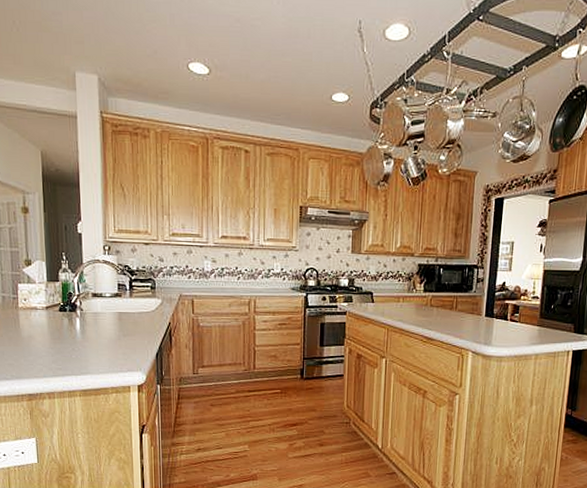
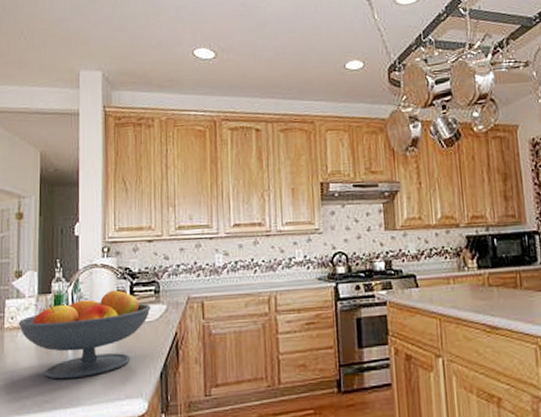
fruit bowl: none [30,283,148,353] -> present [18,289,151,380]

